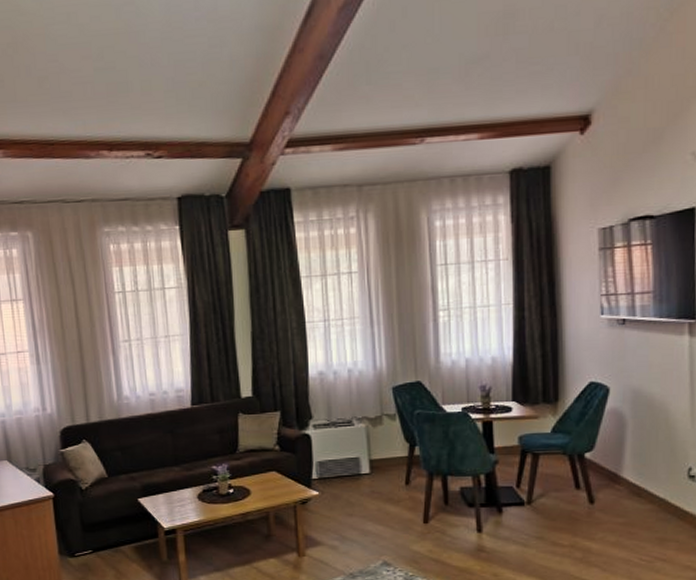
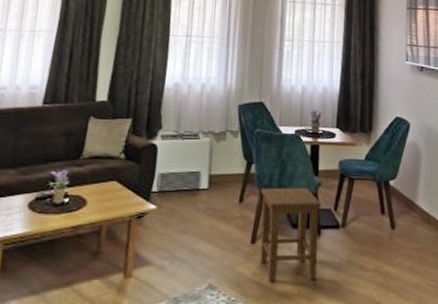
stool: none [428,467,501,559] -> present [259,187,322,282]

